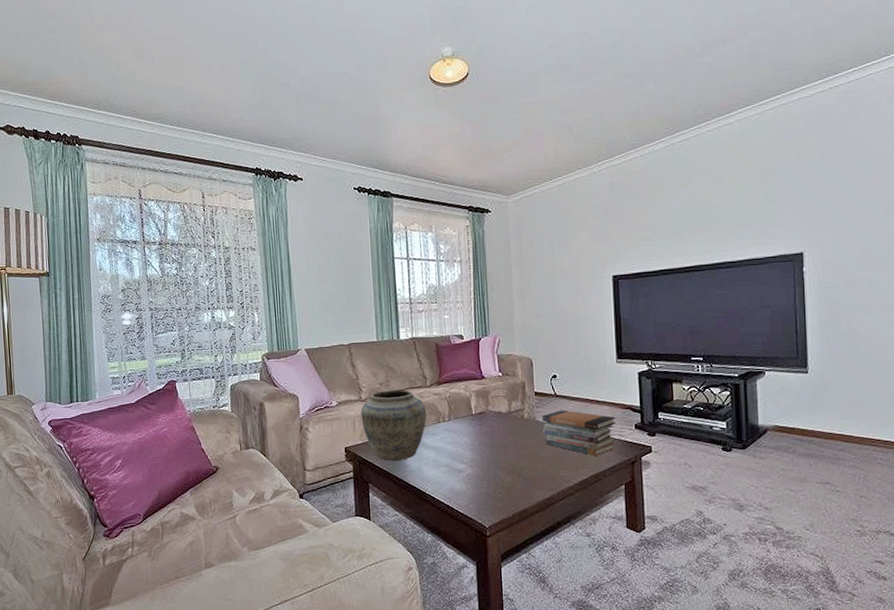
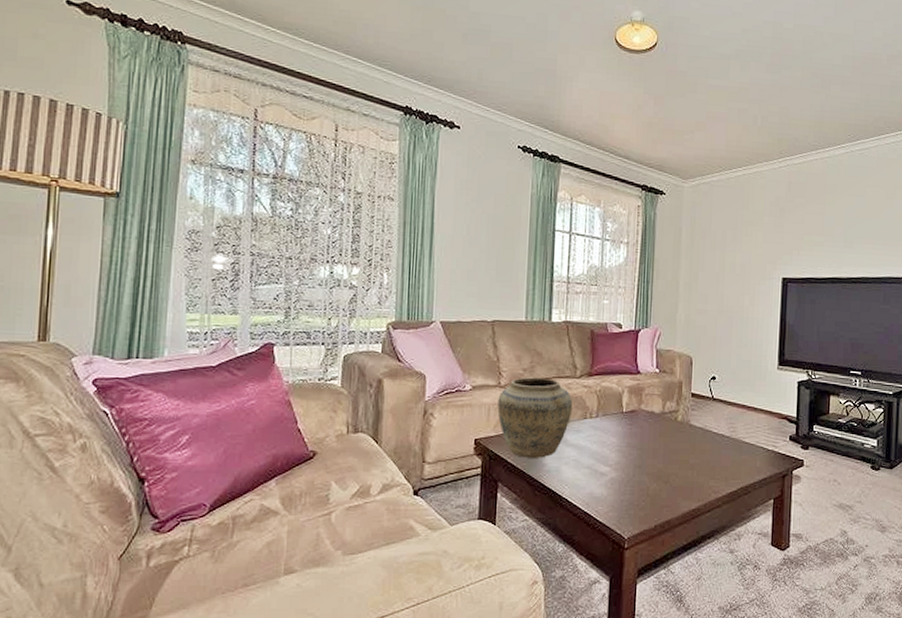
book stack: present [542,410,616,456] -> none [696,415,772,466]

